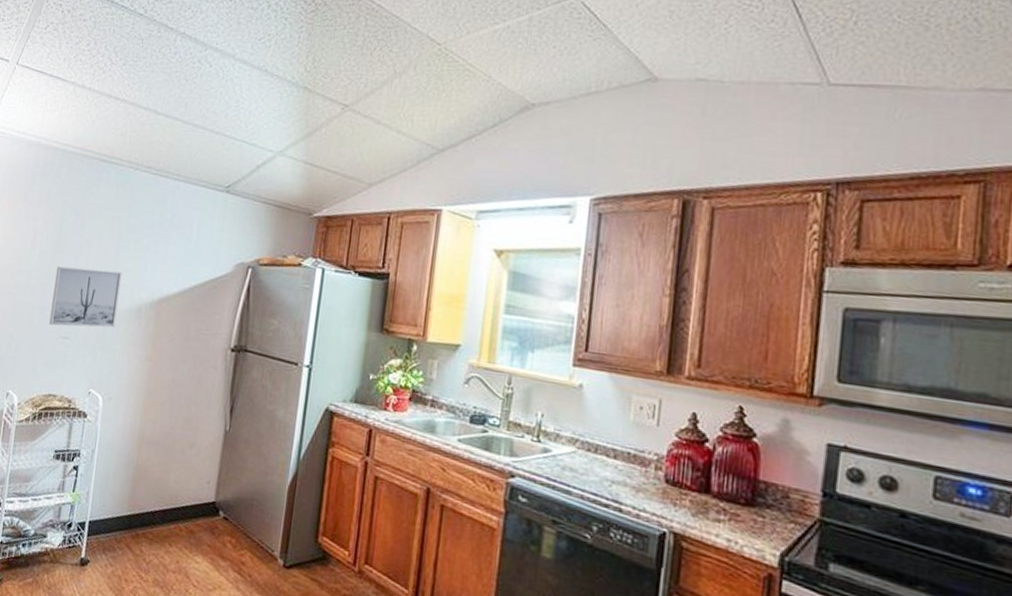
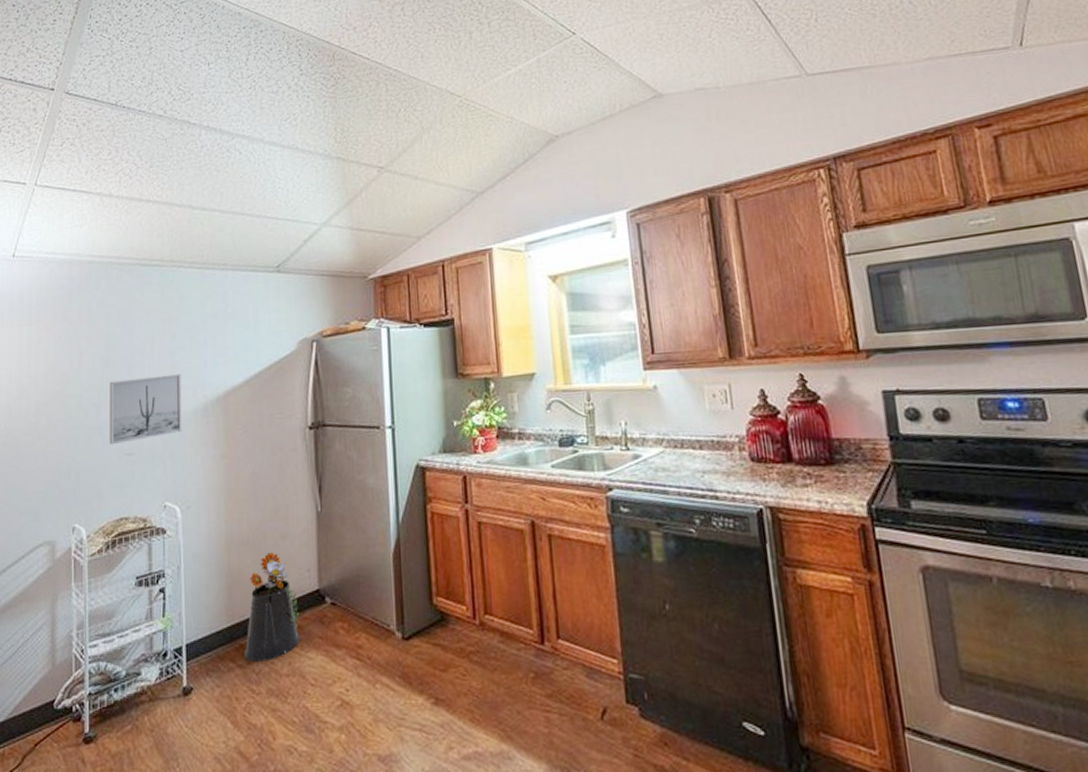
watering can: none [138,457,194,555] -> present [244,552,300,662]

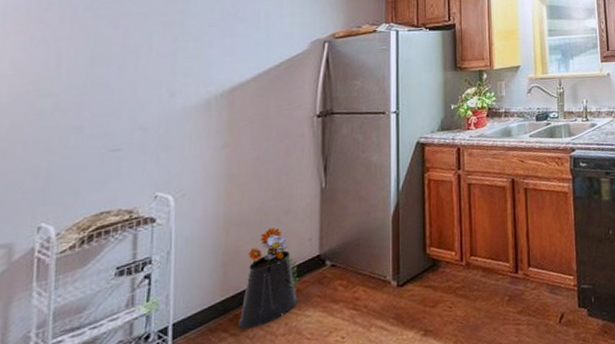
wall art: present [109,374,182,445] -> none [91,72,182,143]

